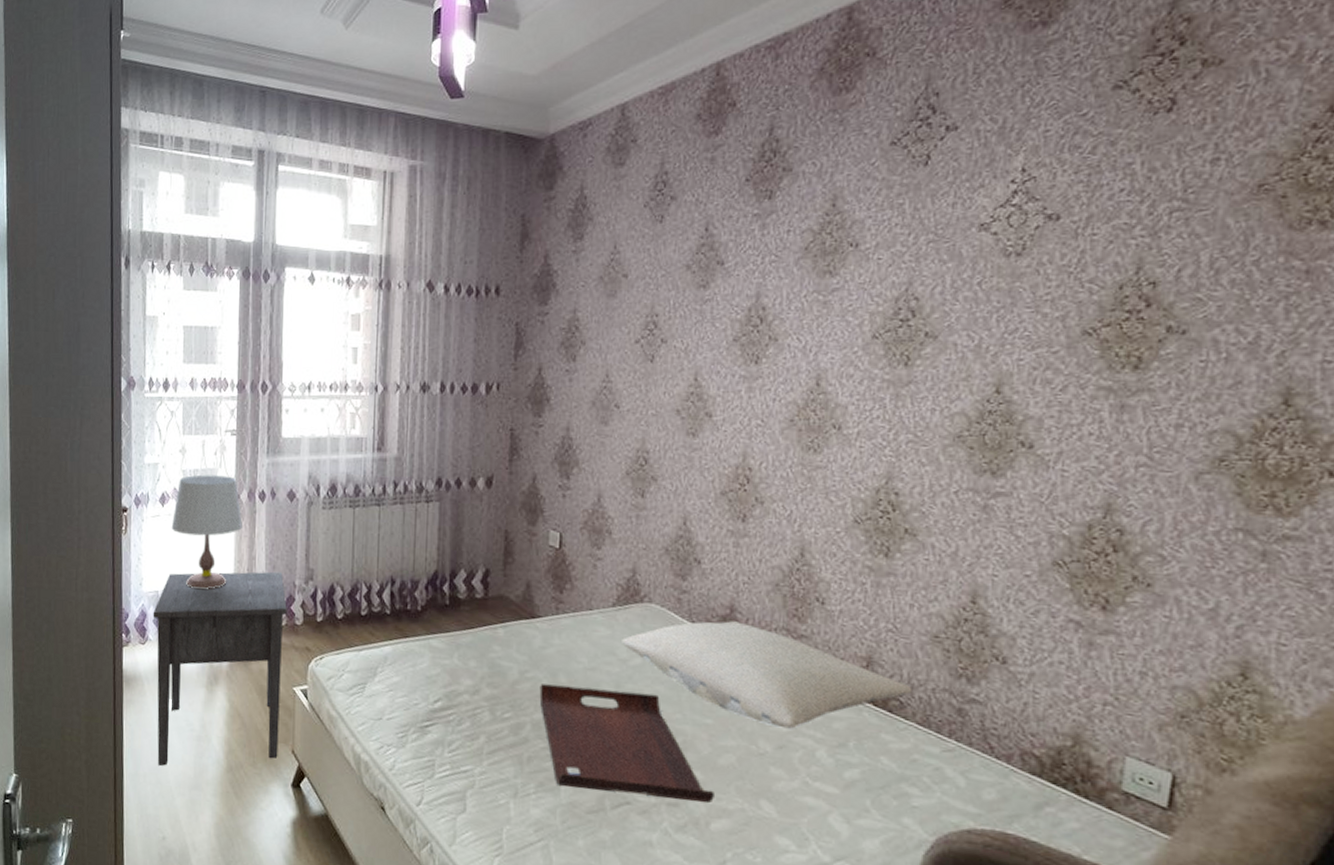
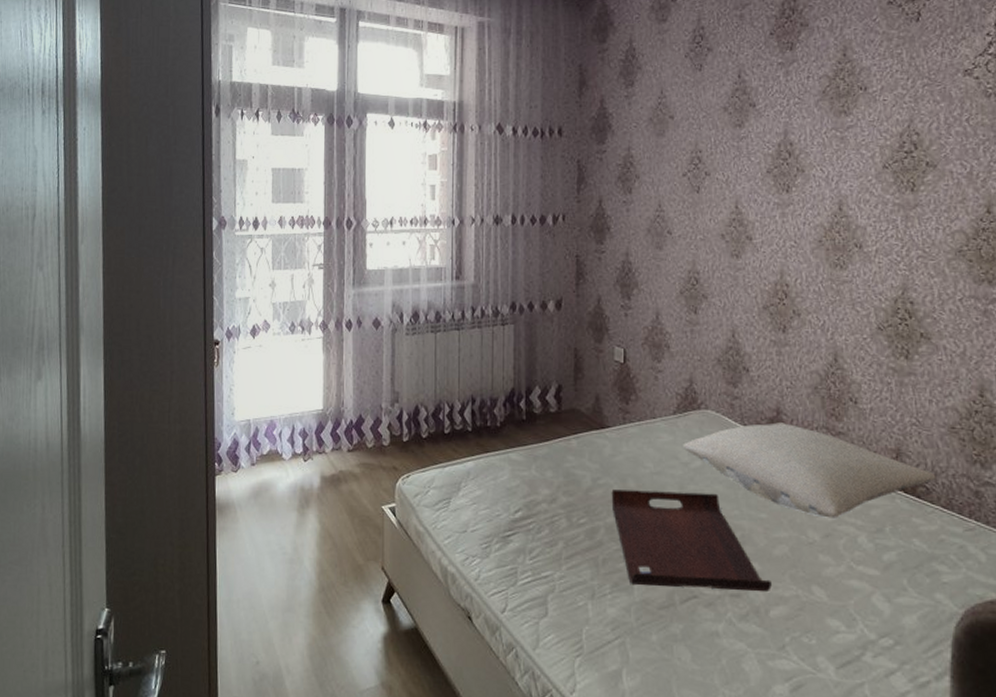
nightstand: present [153,571,287,766] -> none [245,396,375,591]
table lamp: present [171,474,243,590] -> none [262,307,331,417]

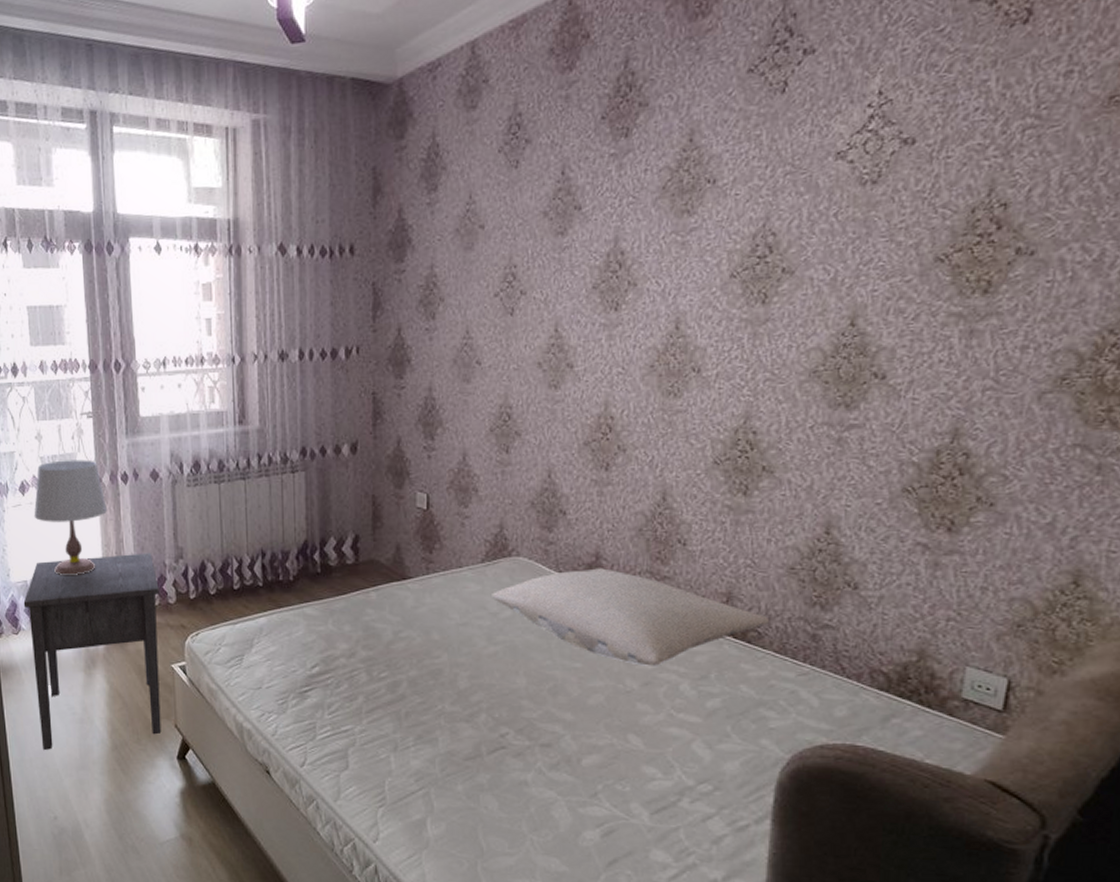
nightstand: none [245,396,375,591] -> present [23,553,162,750]
table lamp: none [262,307,331,417] -> present [34,460,107,576]
serving tray: present [611,489,772,593] -> none [414,642,585,742]

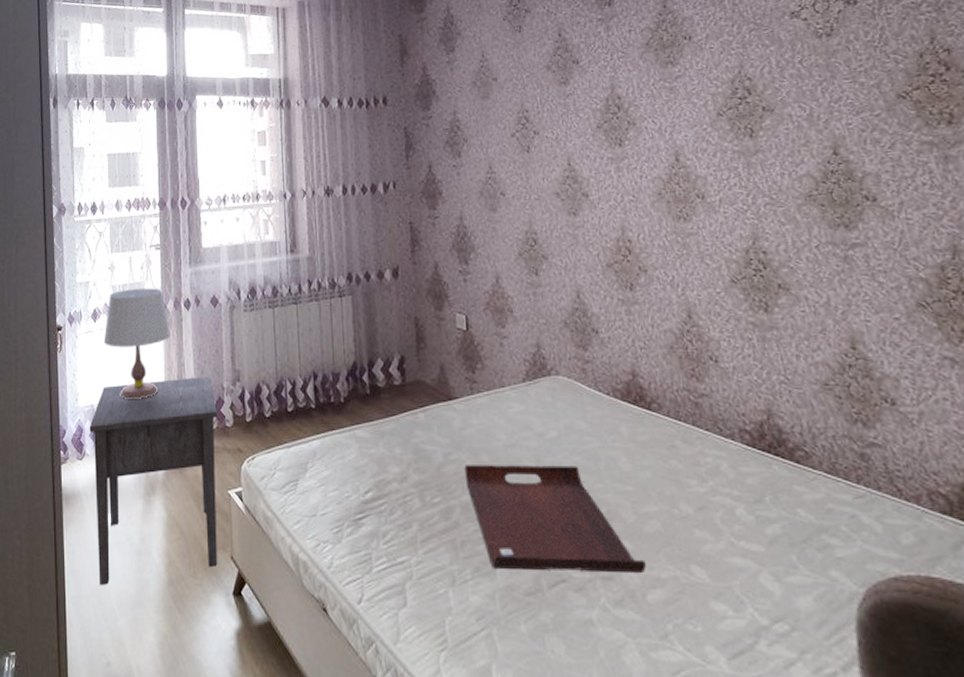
serving tray: none [414,642,585,742] -> present [464,465,646,574]
pillow: present [492,568,770,666] -> none [536,386,815,489]

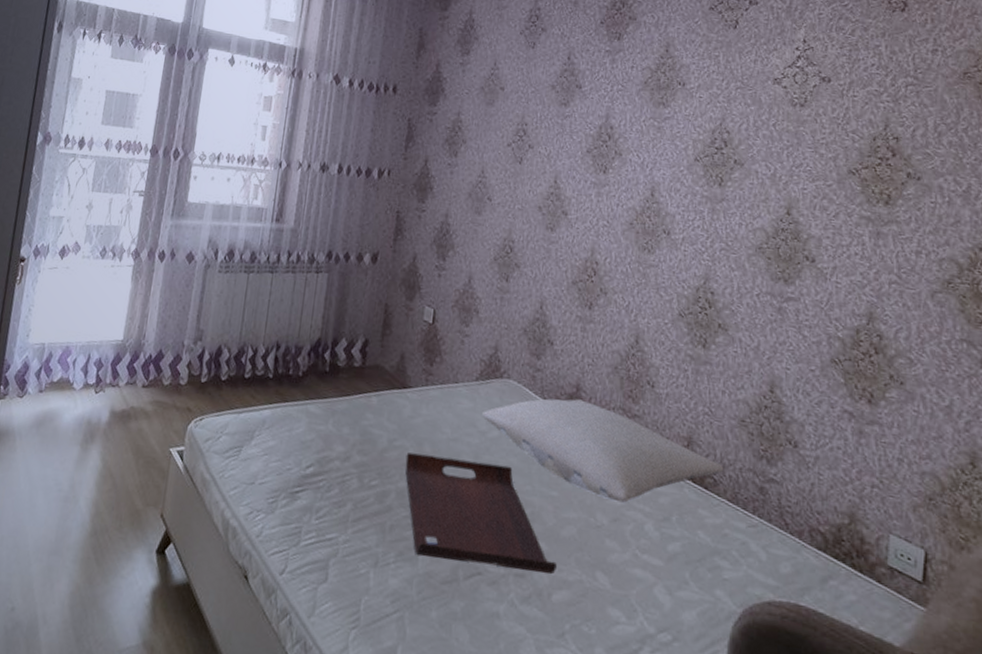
nightstand: present [89,376,218,585] -> none [18,326,174,529]
table lamp: present [103,288,170,400] -> none [67,231,140,345]
pillow: none [536,386,815,489] -> present [482,398,724,503]

